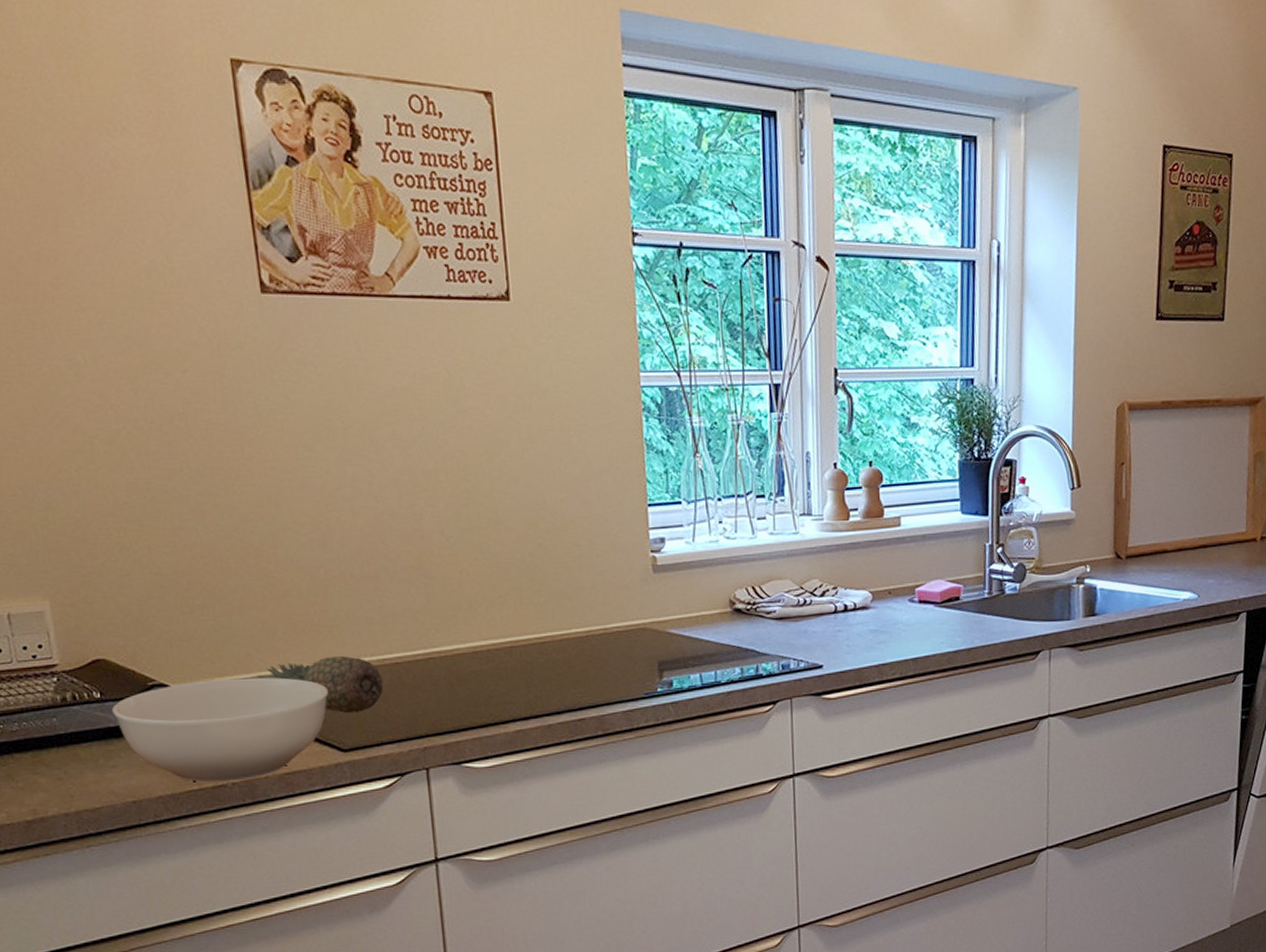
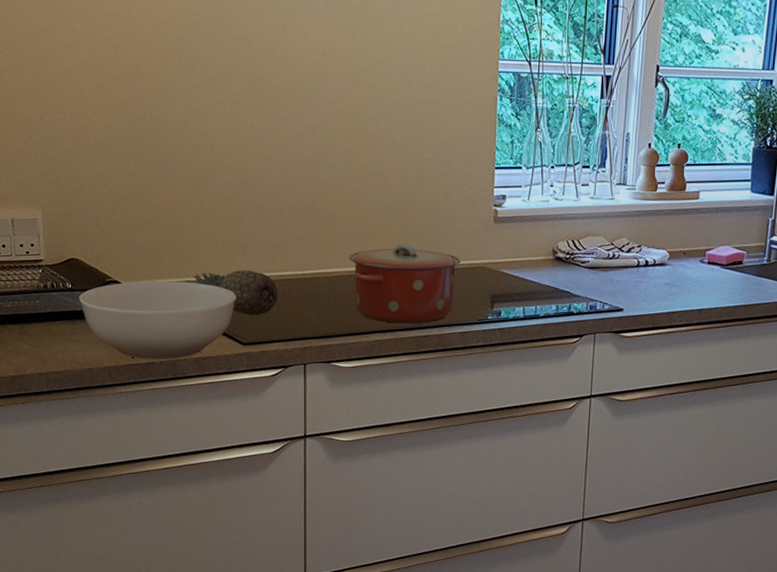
casserole: none [472,606,616,707] -> present [349,243,461,324]

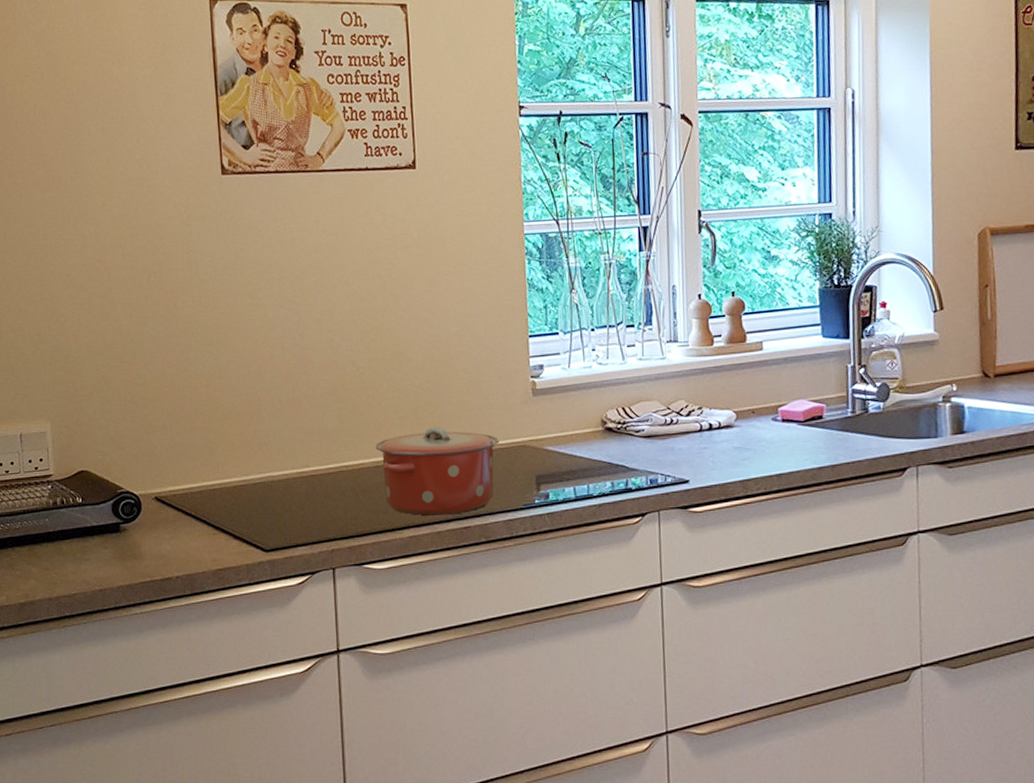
bowl: present [78,281,237,360] -> none [89,486,257,576]
fruit: present [185,269,278,316] -> none [201,468,301,519]

